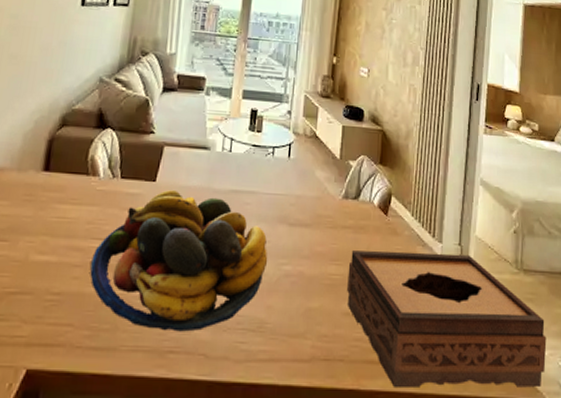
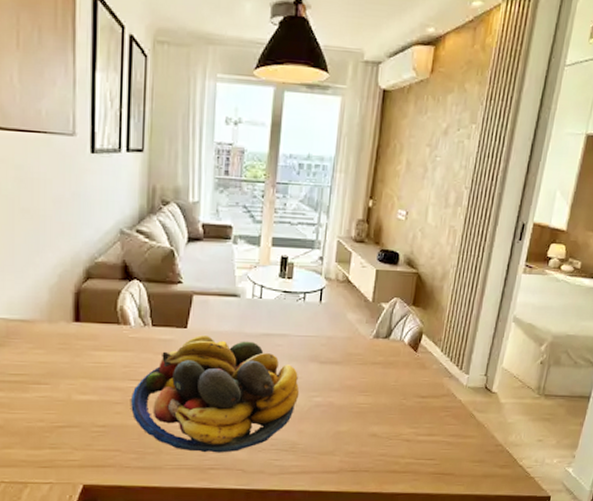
tissue box: present [347,250,547,389] -> none [373,383,558,491]

